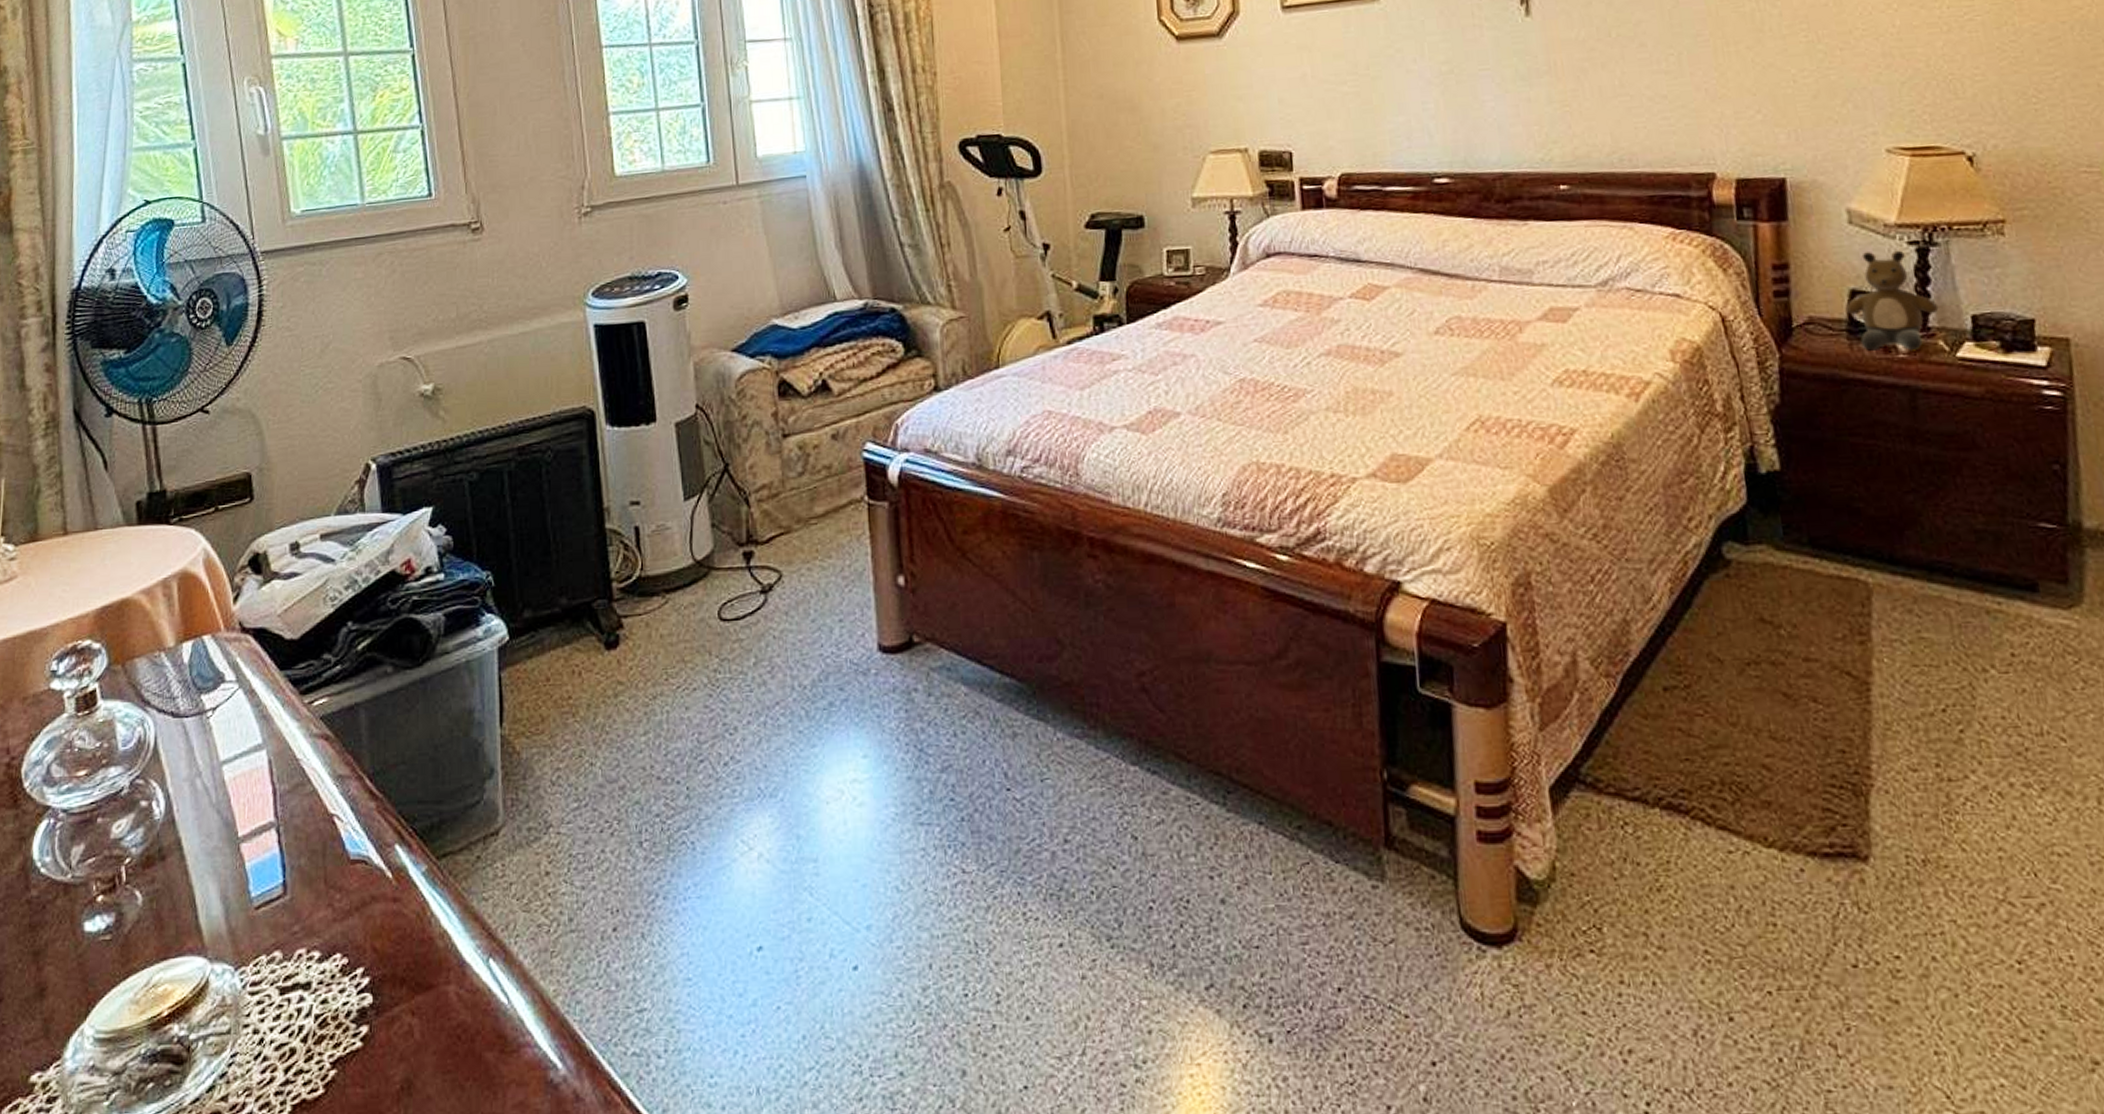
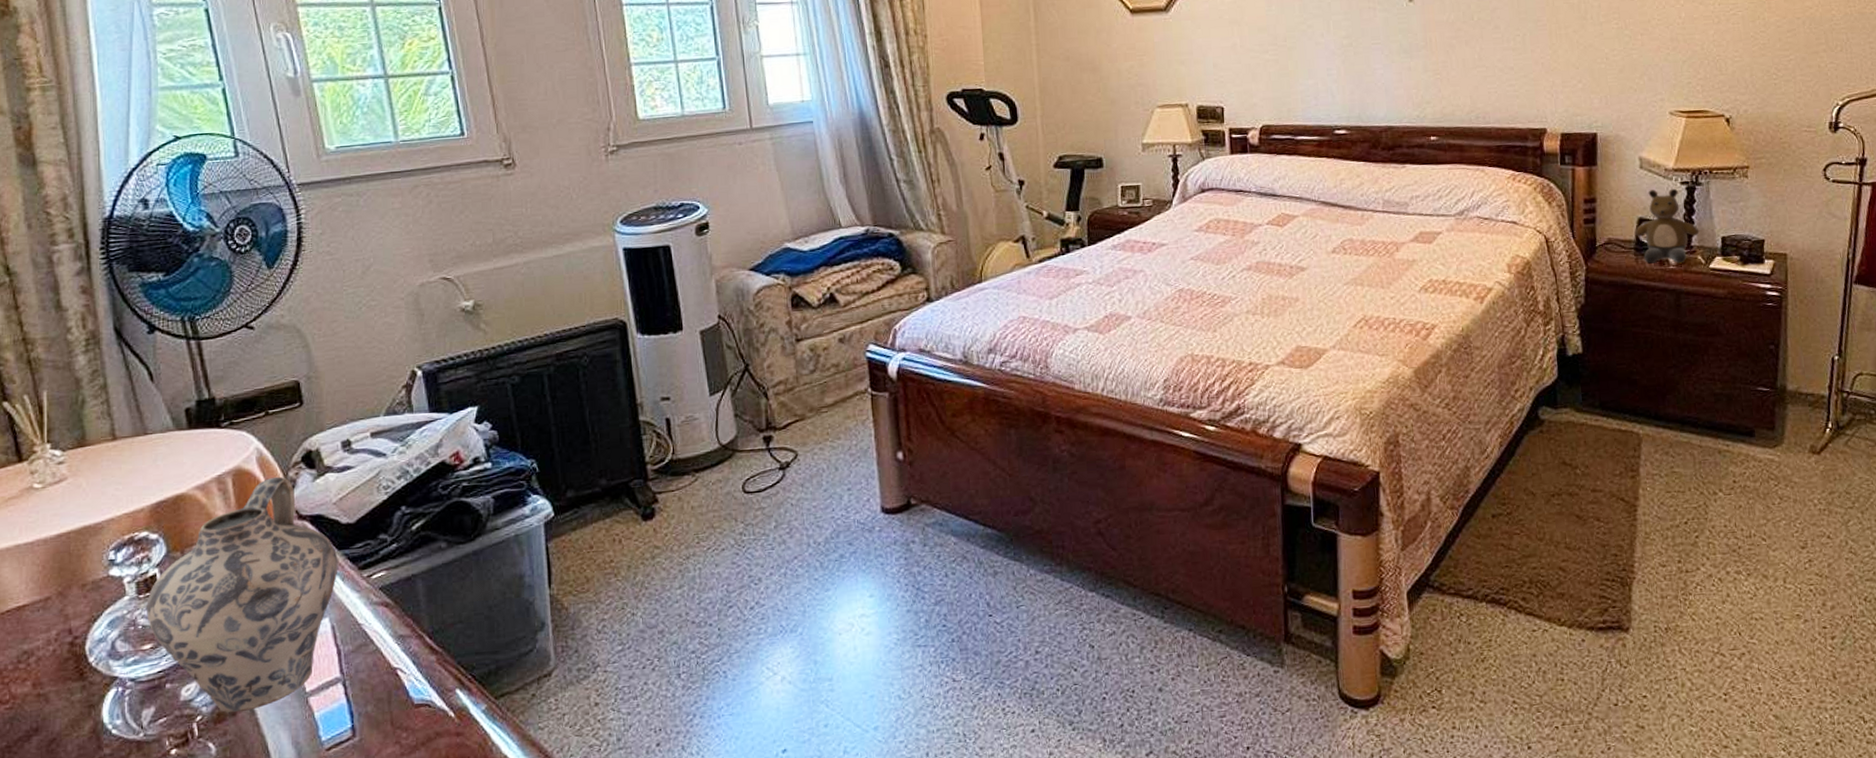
ceramic jug: none [83,582,279,857] -> present [146,476,338,713]

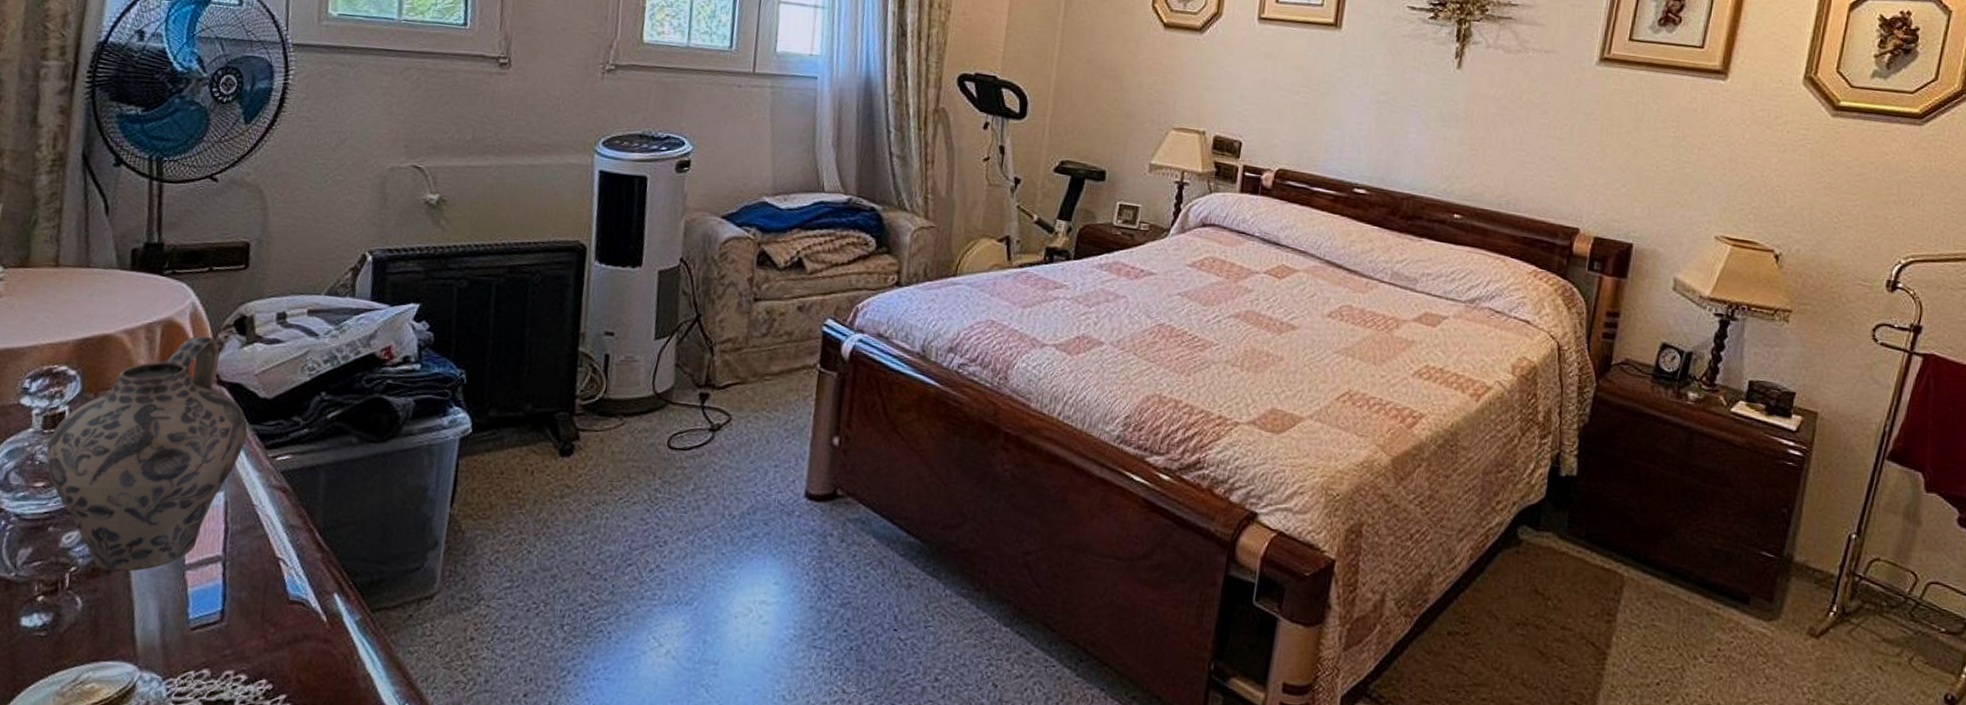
bear: present [1634,188,1700,264] -> none [1655,315,1726,400]

